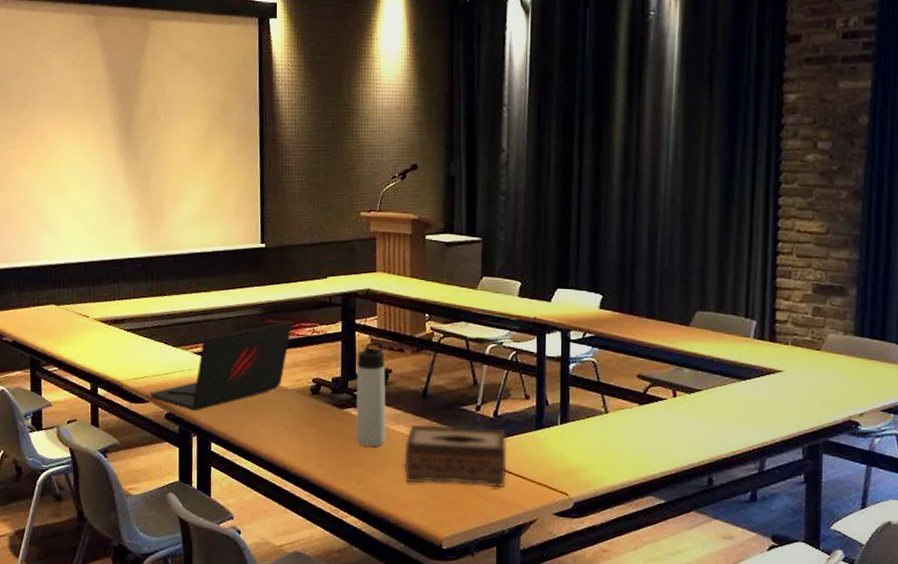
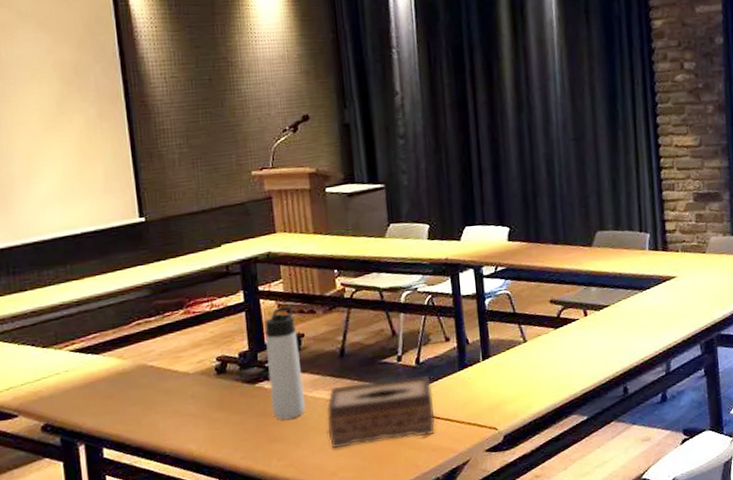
laptop: present [149,321,292,410] -> none [18,298,187,416]

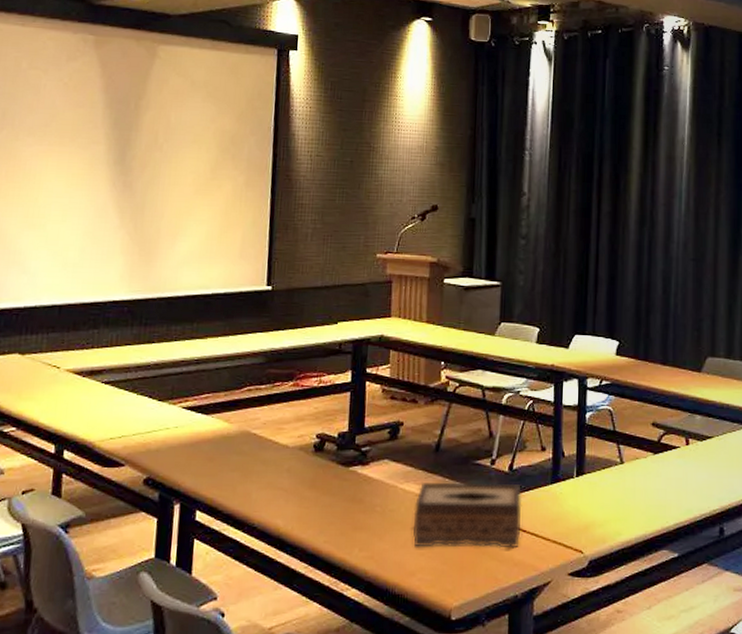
thermos bottle: present [264,307,305,420] -> none [361,393,397,509]

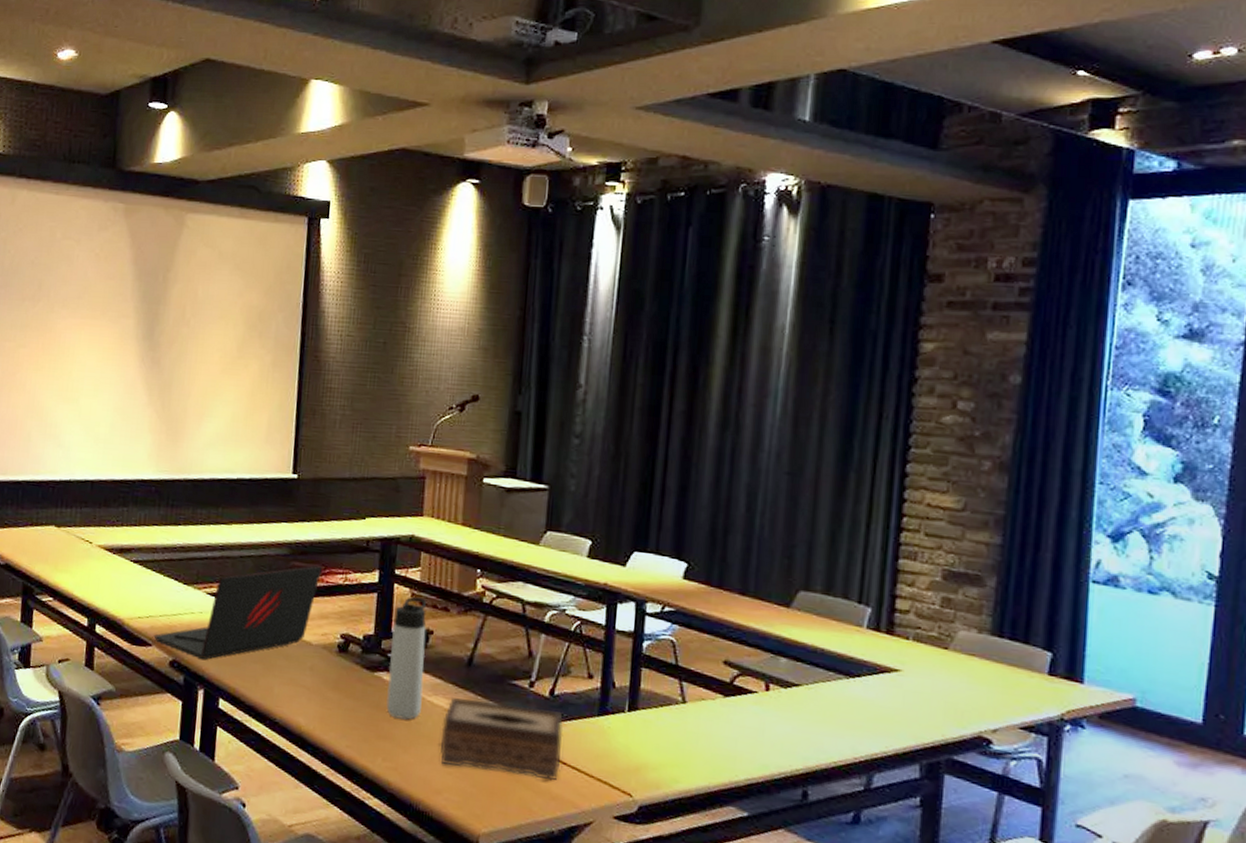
laptop: none [126,370,297,473] -> present [153,565,322,660]
thermos bottle: none [361,393,397,509] -> present [386,597,426,720]

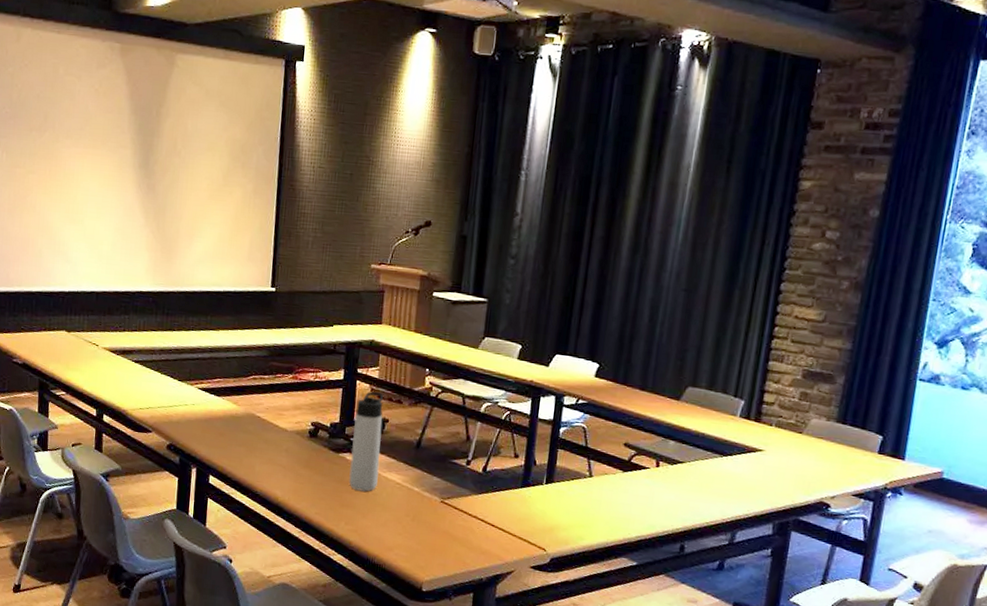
laptop: present [153,565,322,660] -> none [153,365,296,443]
tissue box: present [439,698,564,781] -> none [392,474,493,540]

